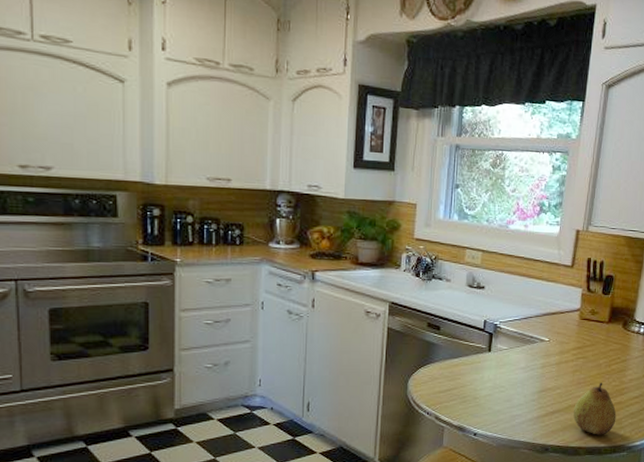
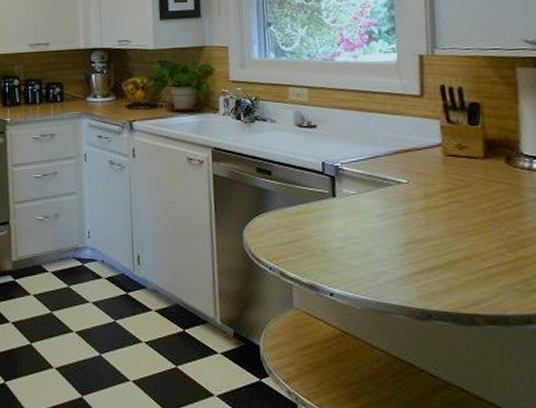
fruit: present [573,382,616,435] -> none [457,232,523,300]

